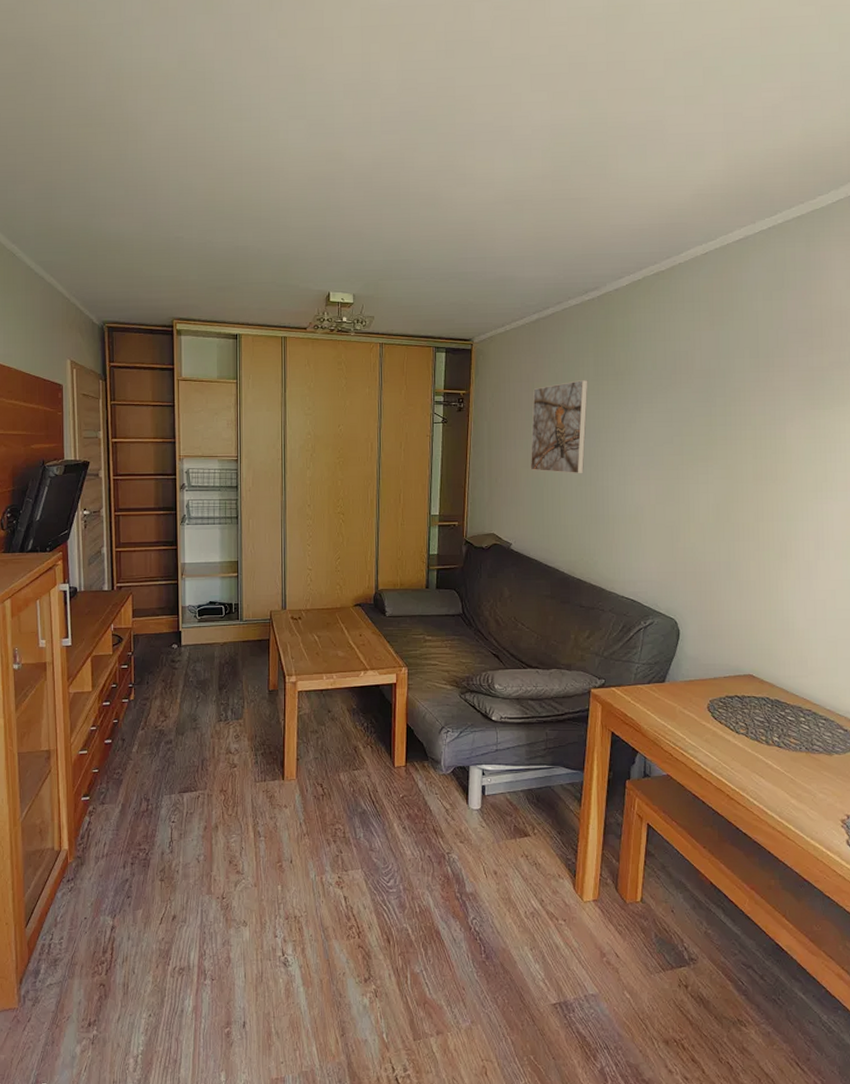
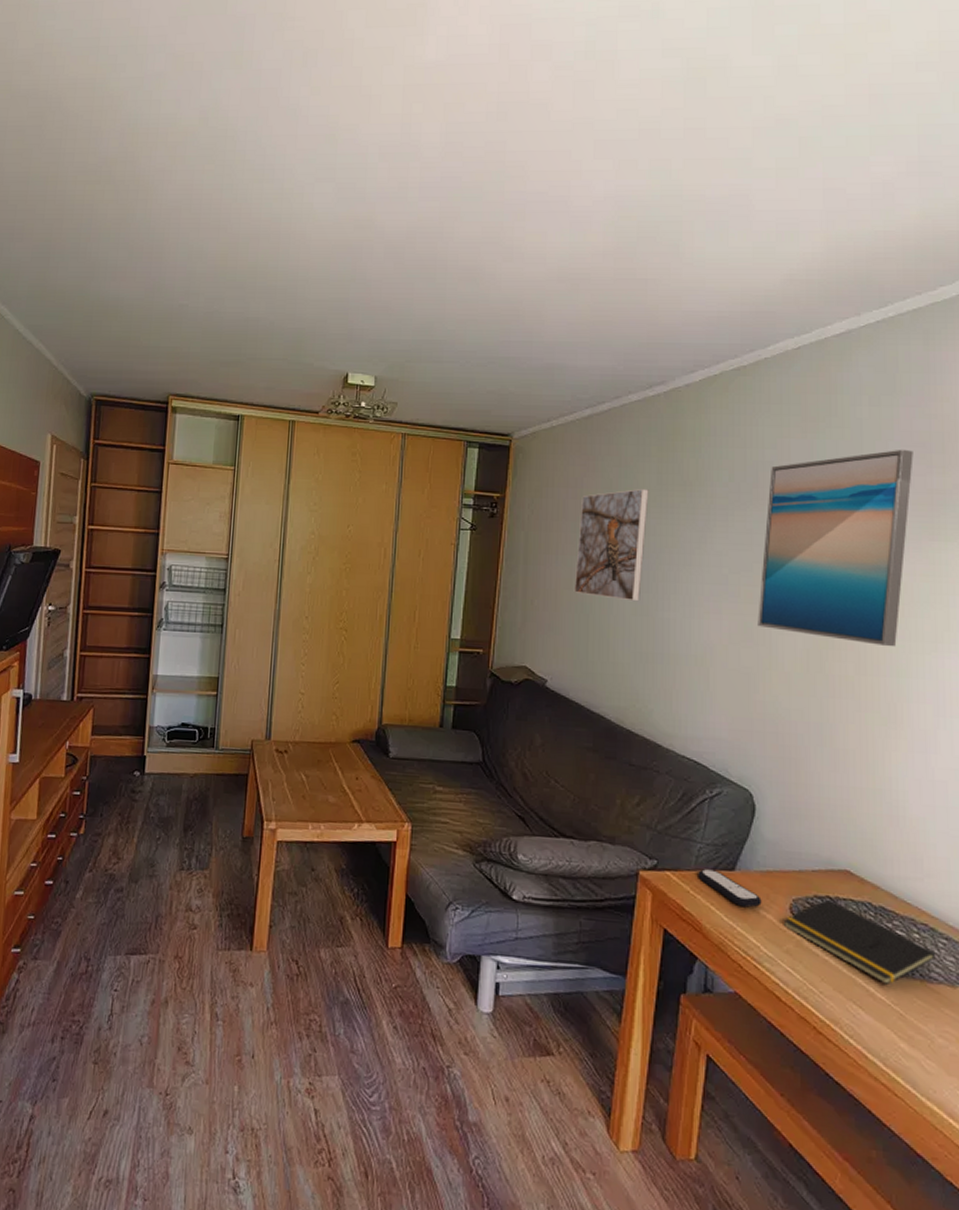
remote control: none [636,683,686,710] -> present [698,869,762,908]
wall art: none [678,335,798,498] -> present [758,449,913,647]
notepad: none [702,697,817,759] -> present [783,899,936,986]

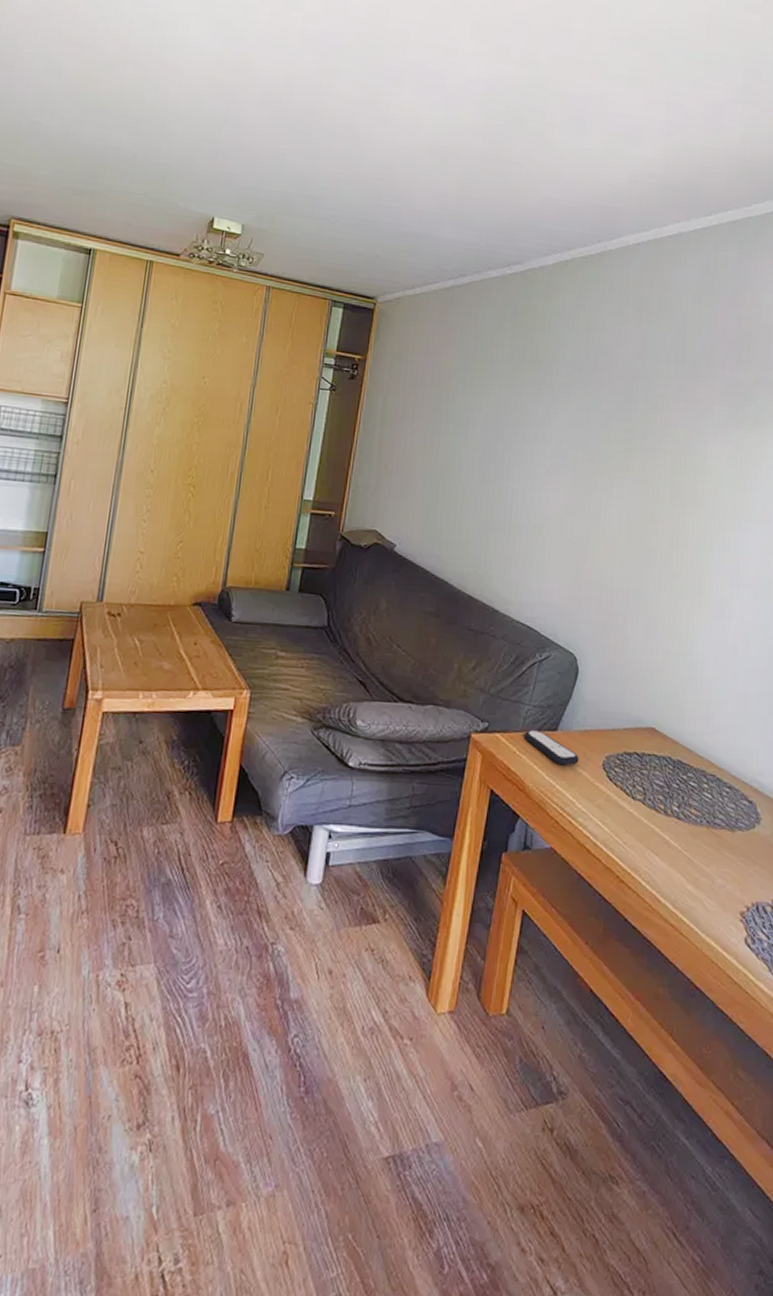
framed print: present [574,488,649,602] -> none [426,361,502,471]
wall art: present [758,449,913,647] -> none [590,344,726,523]
notepad: present [783,899,936,986] -> none [596,755,721,833]

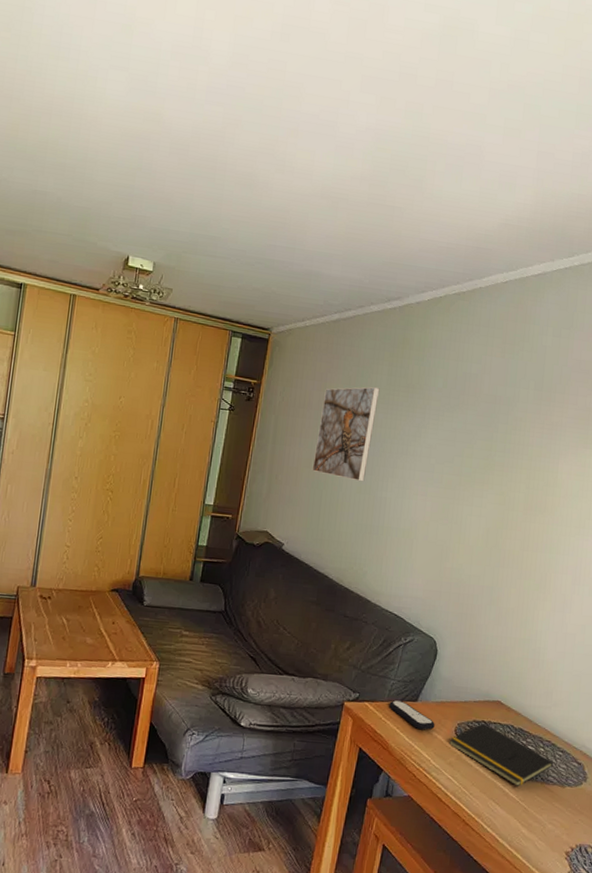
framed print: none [426,361,502,471] -> present [312,386,380,482]
notepad: none [596,755,721,833] -> present [449,723,554,787]

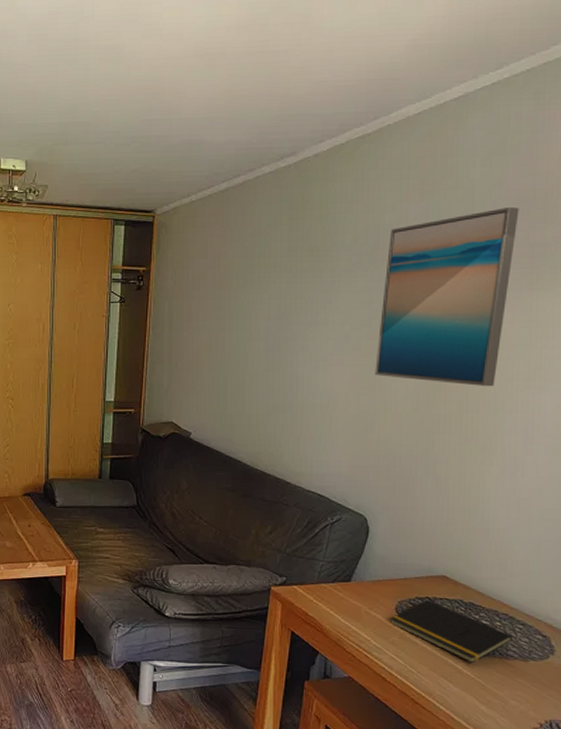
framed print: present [312,386,380,482] -> none [213,255,280,359]
remote control: present [389,700,435,731] -> none [320,582,372,610]
wall art: none [453,373,580,530] -> present [375,206,519,387]

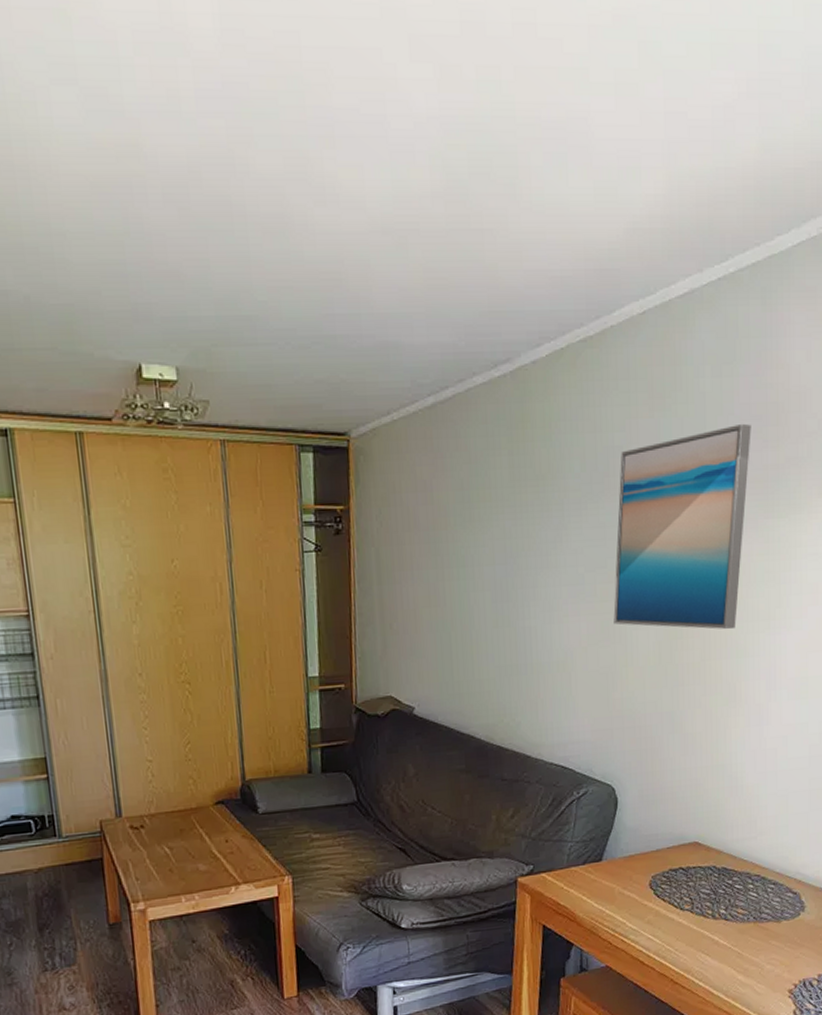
notepad: present [389,599,513,664] -> none [644,870,766,933]

